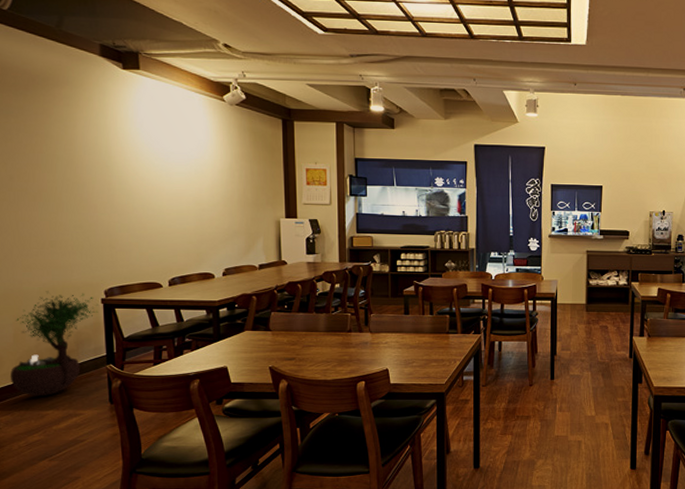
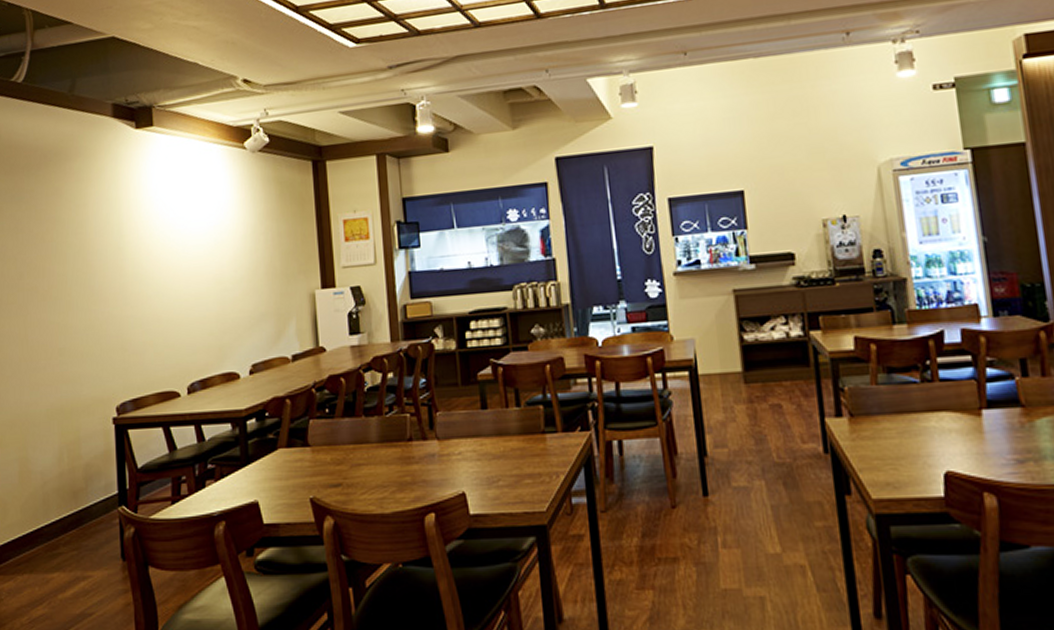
potted tree: present [10,291,99,397] -> none [13,412,110,554]

